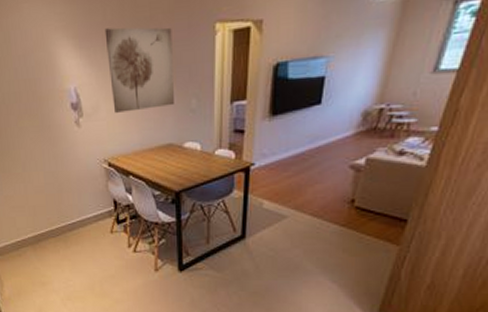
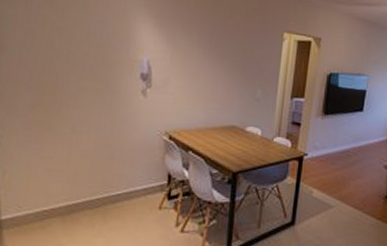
wall art: present [104,27,174,113] -> none [183,16,247,92]

